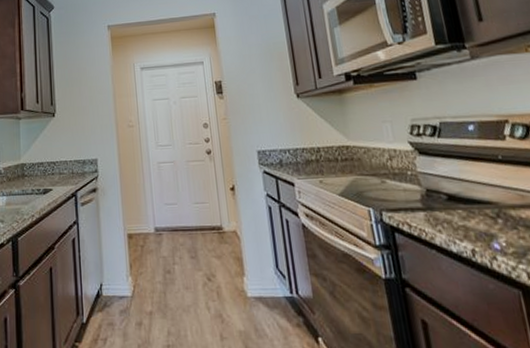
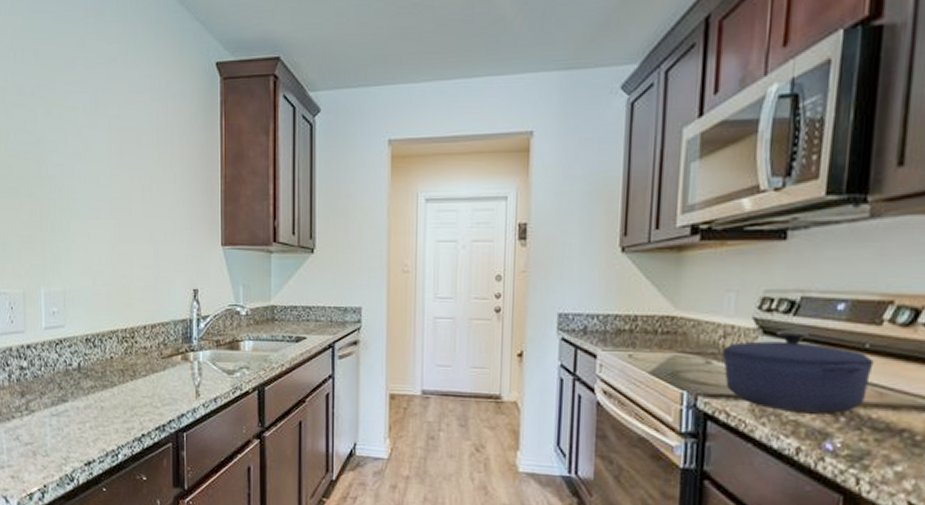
cooking pot: none [391,149,512,219] -> present [722,330,874,414]

